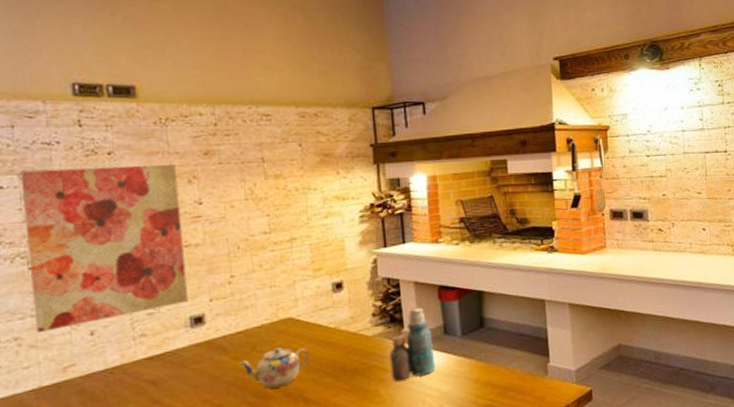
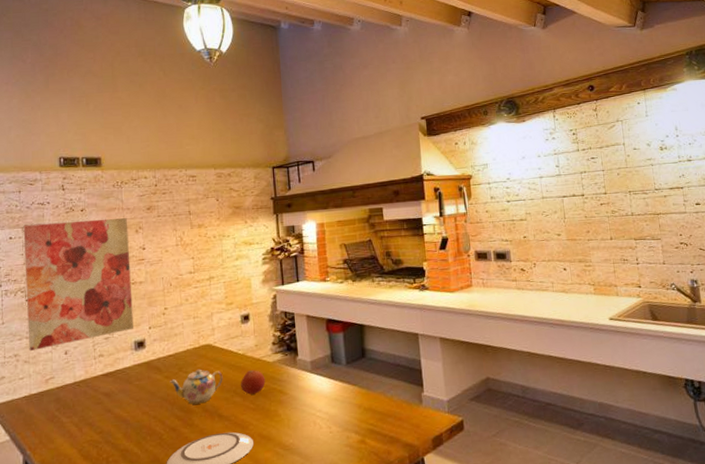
fruit: none [331,346,364,374] -> present [240,370,266,395]
bottle: present [389,307,436,381] -> none [286,338,325,403]

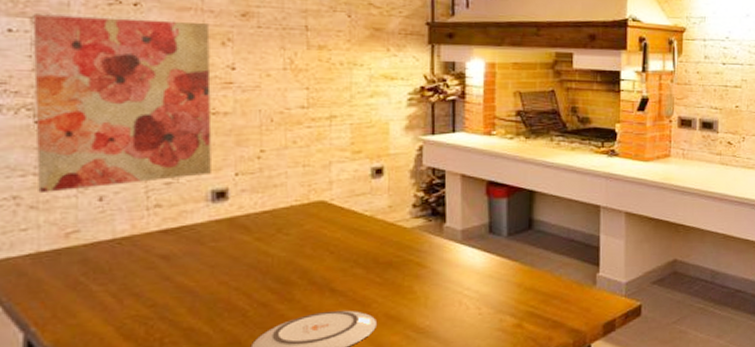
teapot: present [170,369,223,405] -> none [263,231,340,275]
fruit: present [240,370,266,395] -> none [363,237,399,266]

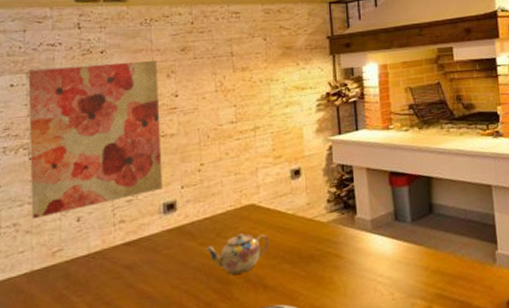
teapot: none [263,231,340,275] -> present [206,233,269,275]

